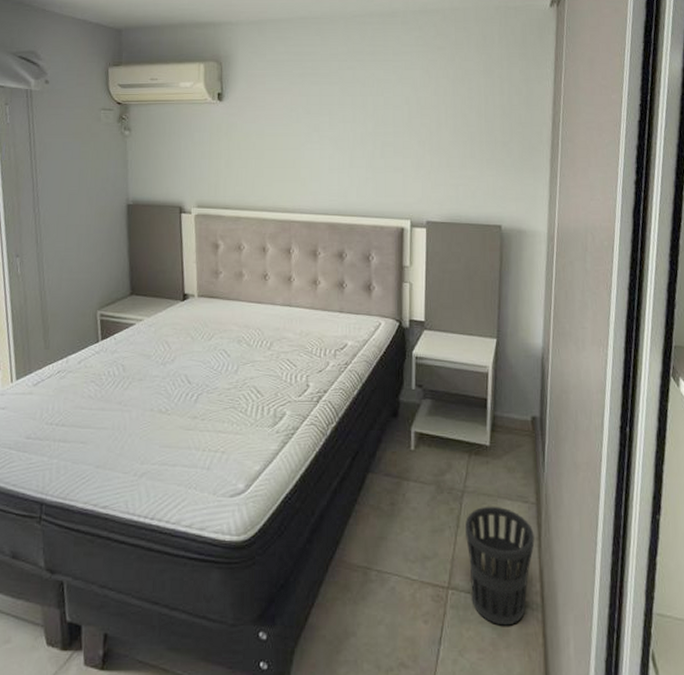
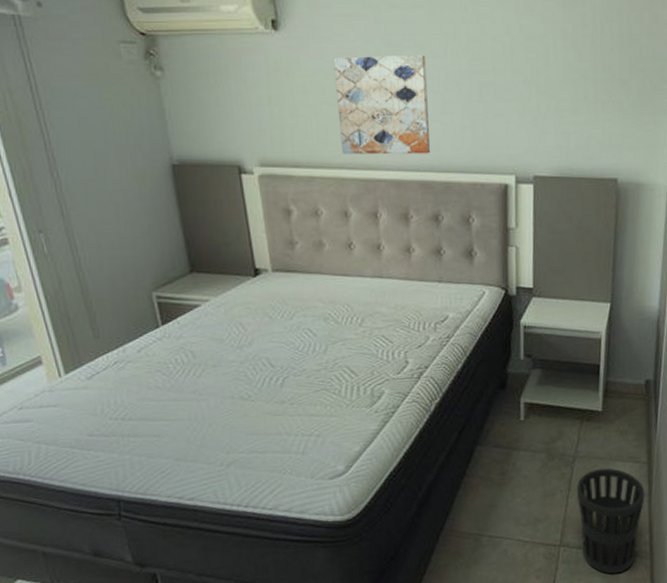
wall art: none [263,120,339,200] -> present [333,54,431,155]

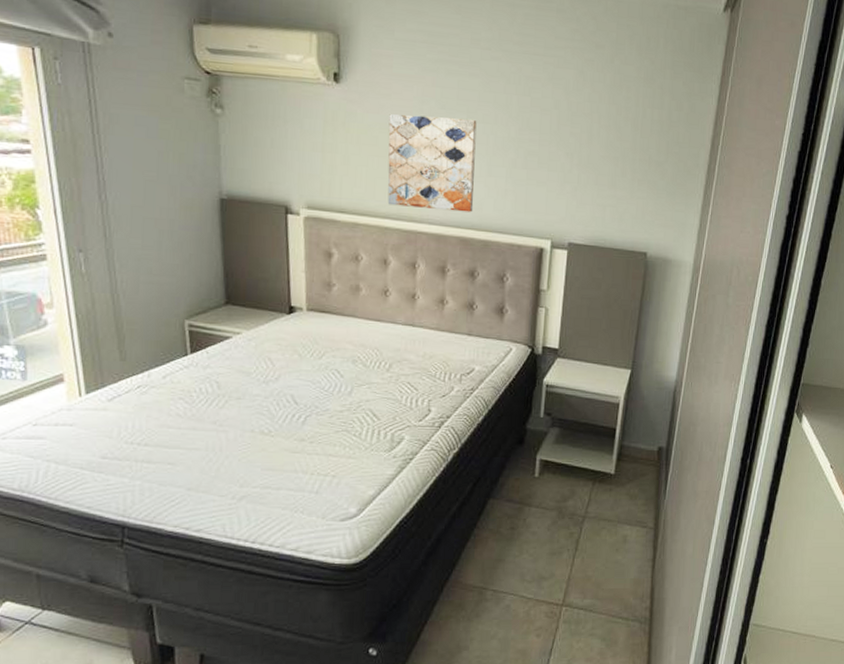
wastebasket: present [577,468,645,574] -> none [583,530,650,638]

